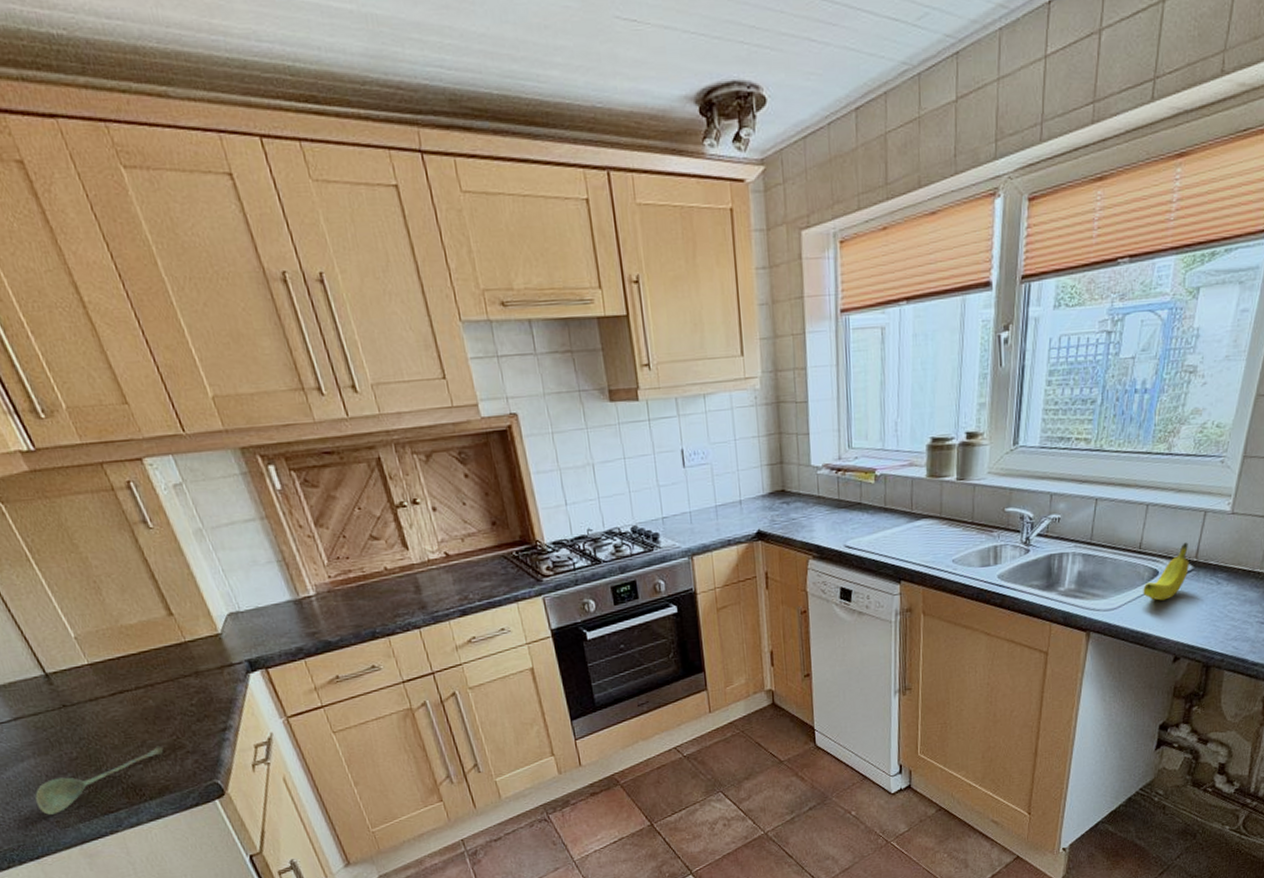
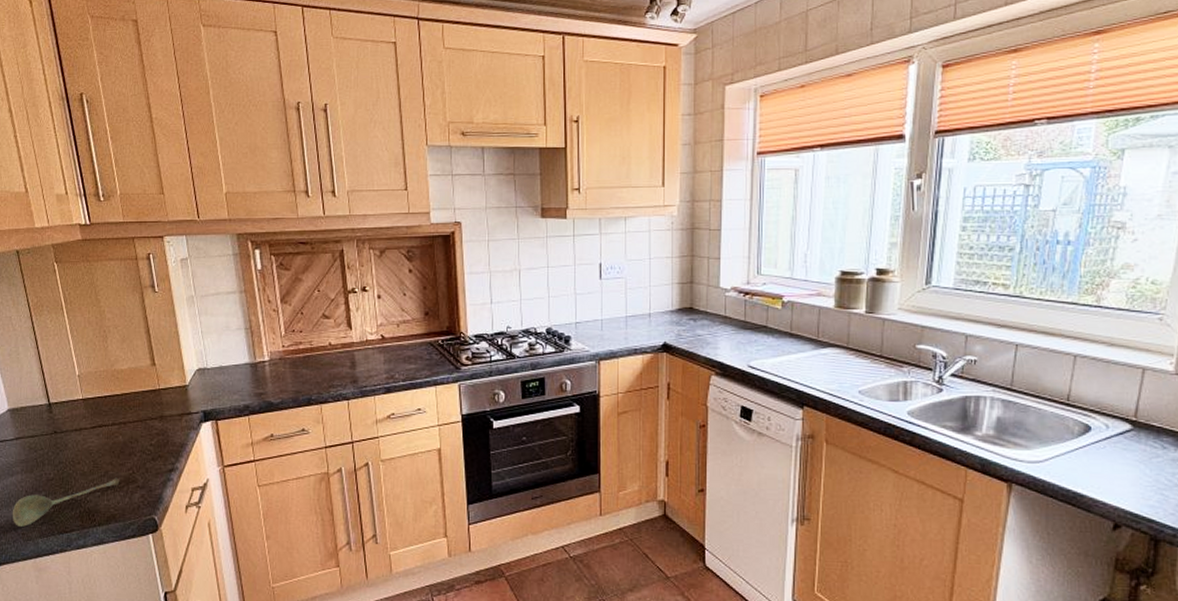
fruit: present [1143,542,1189,601] -> none [1073,399,1127,459]

